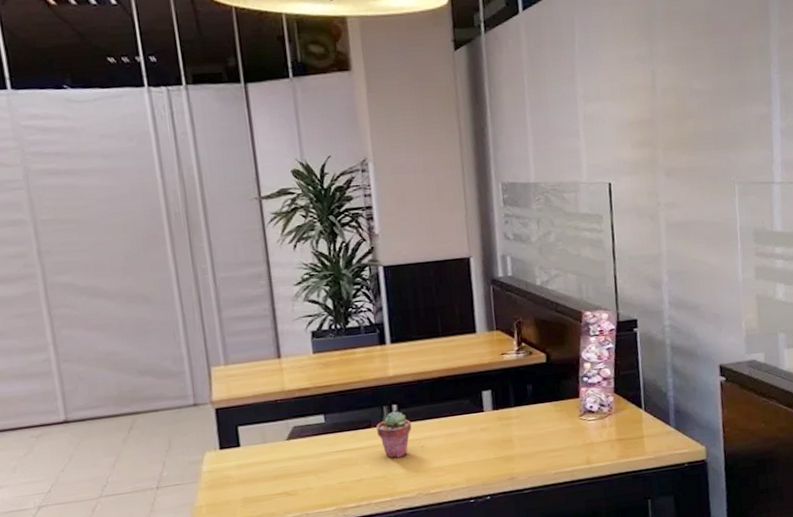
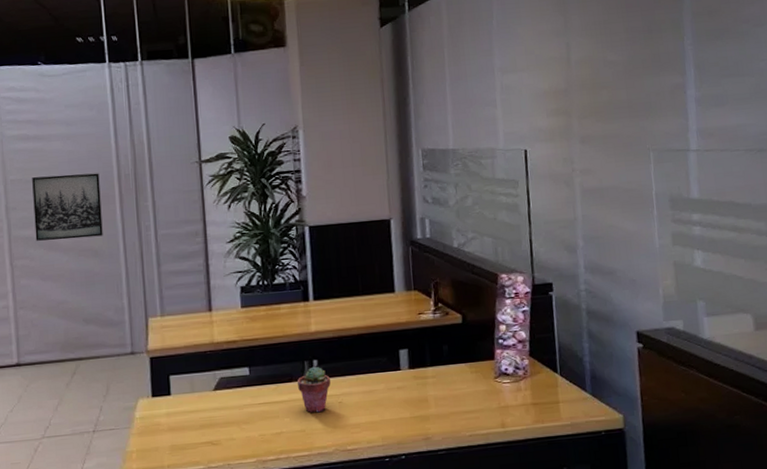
wall art: none [66,211,154,288] -> present [32,173,103,241]

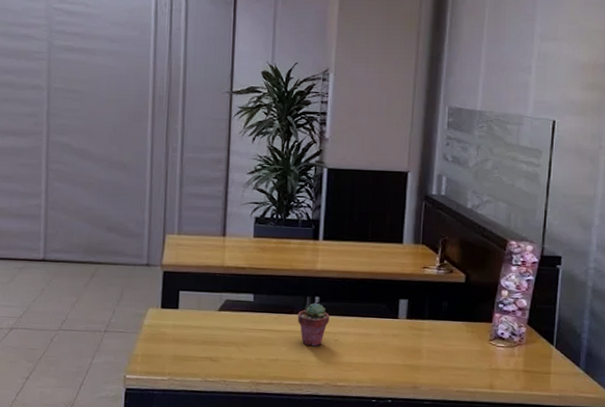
wall art: present [32,173,103,241] -> none [71,88,136,152]

